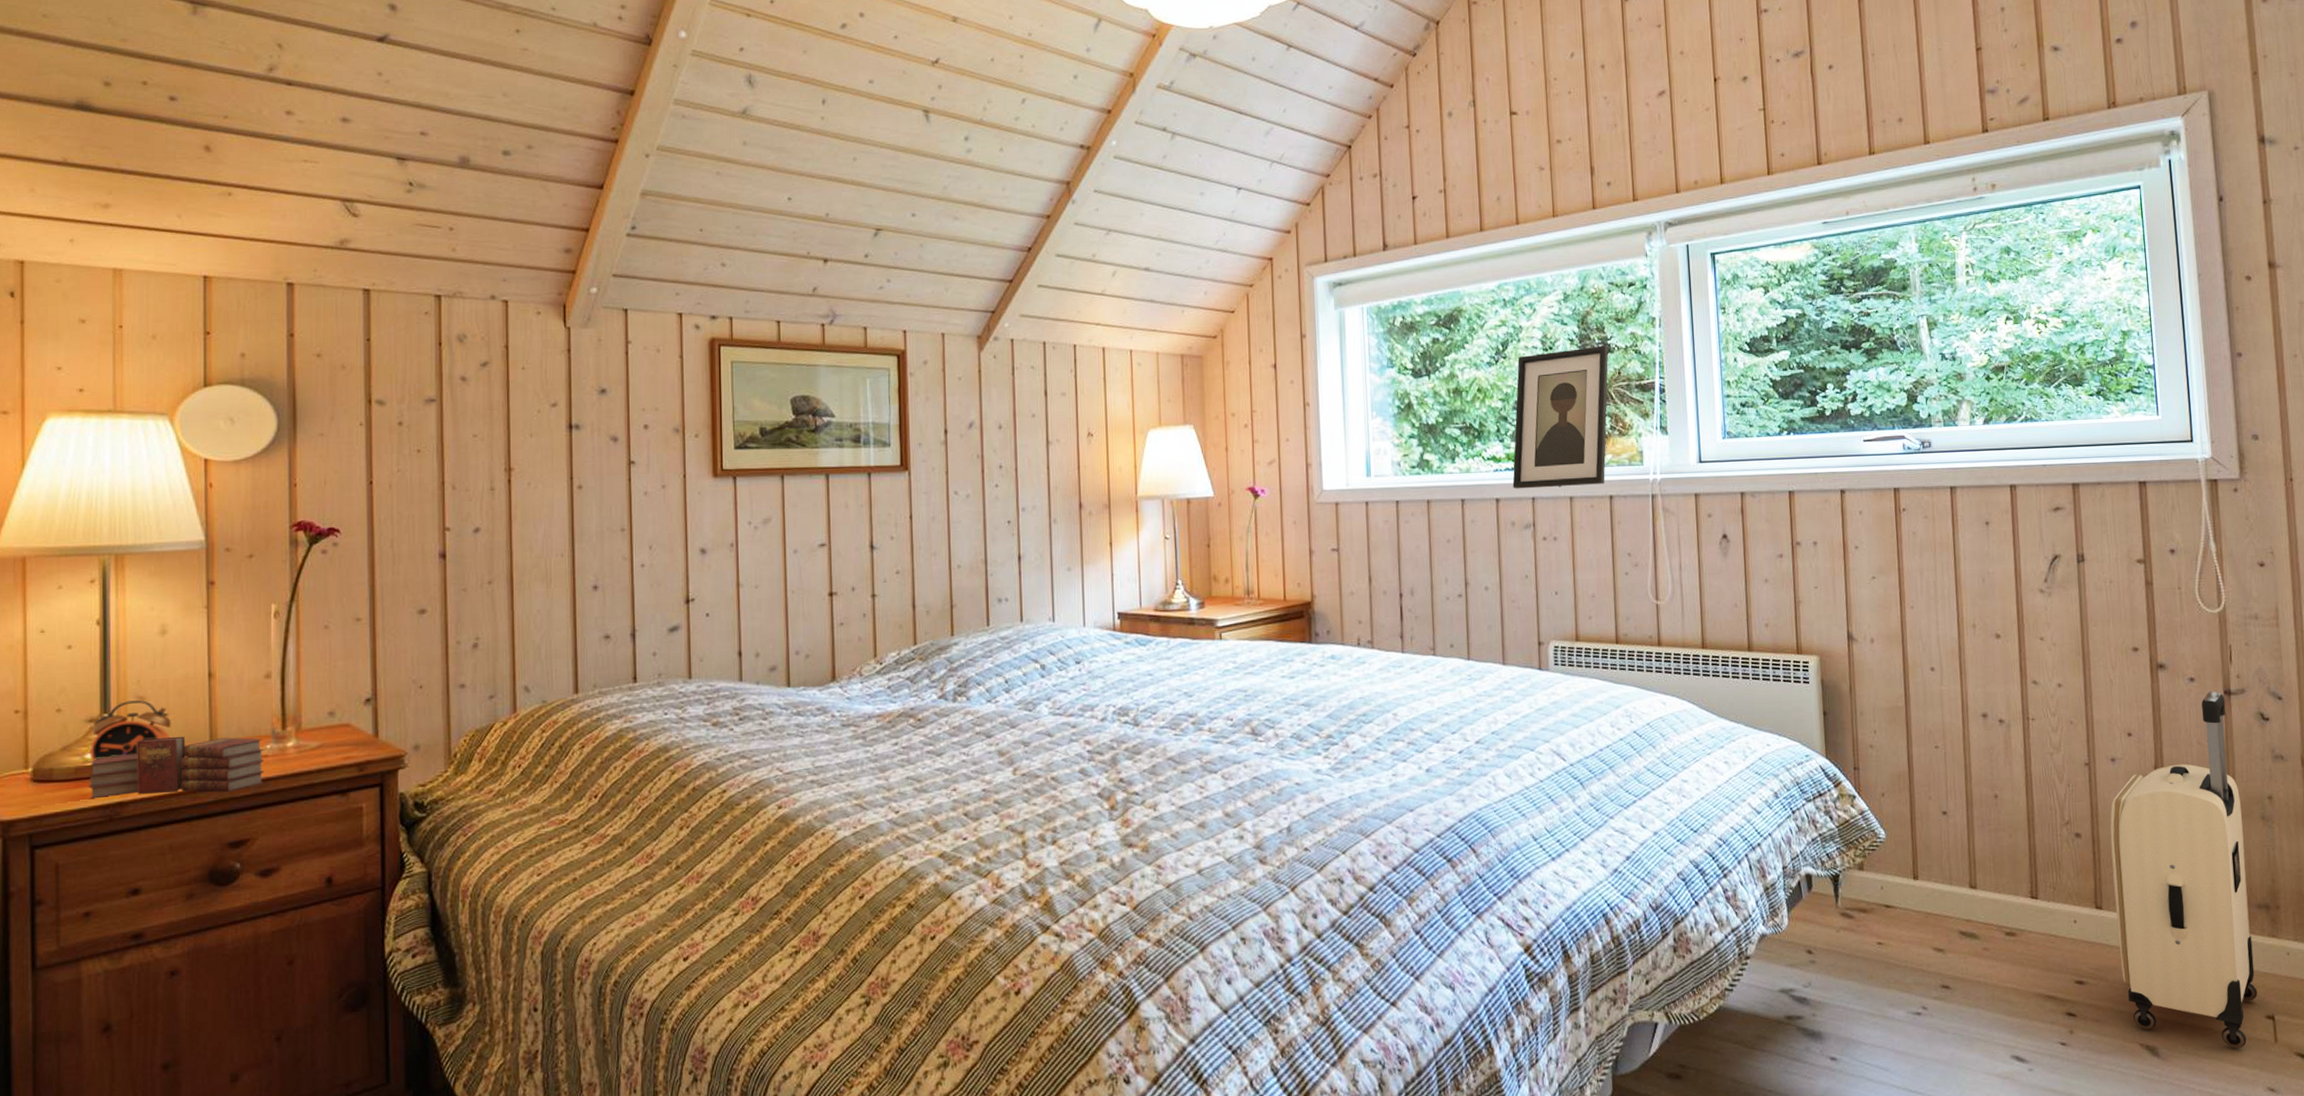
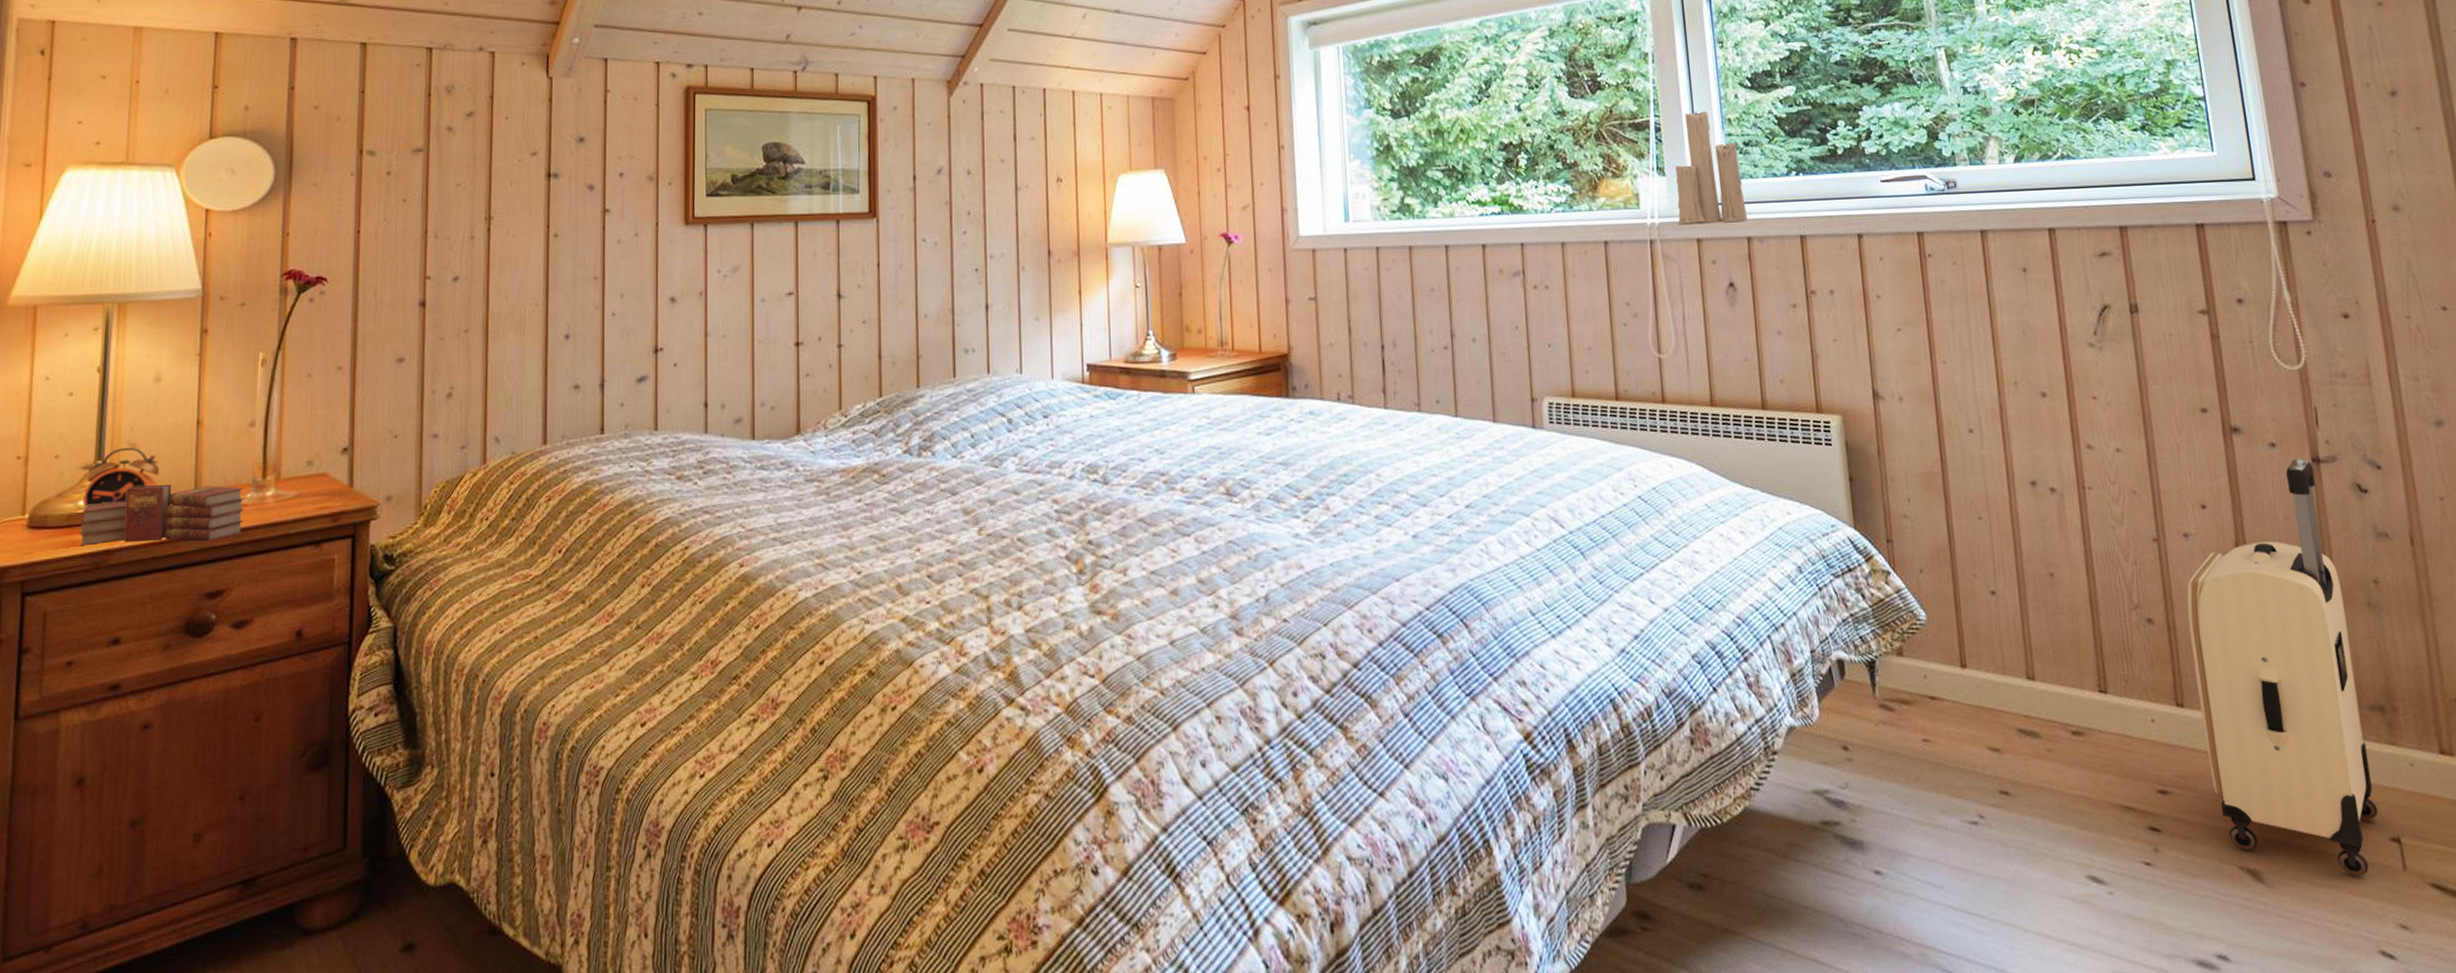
picture frame: present [1512,345,1610,489] -> none [1499,82,1600,235]
candle: none [1677,359,1742,481] -> present [1675,96,1748,225]

